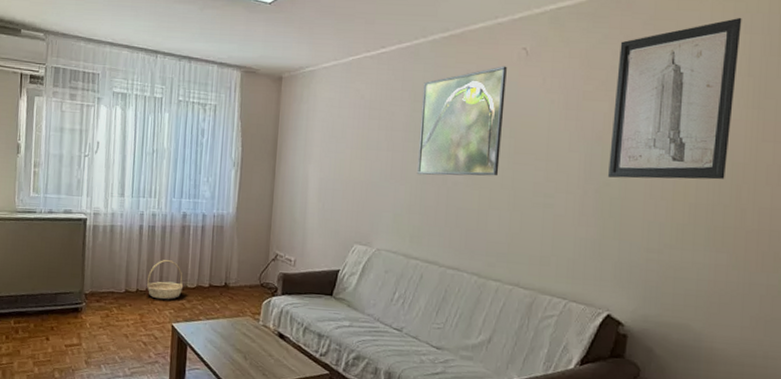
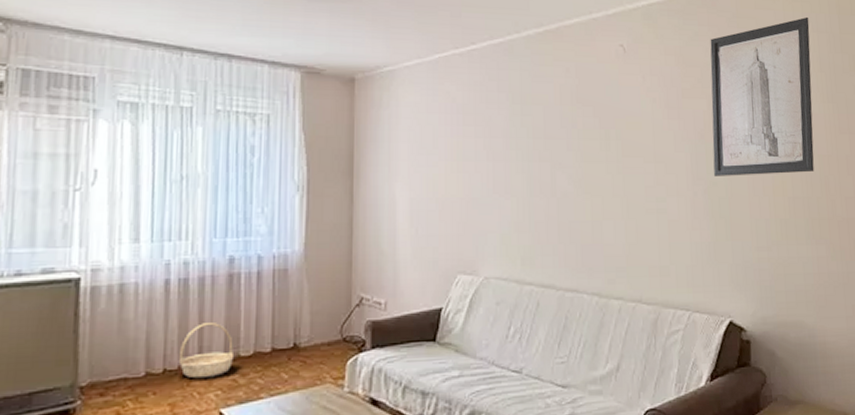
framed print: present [416,66,507,176] -> none [521,63,609,187]

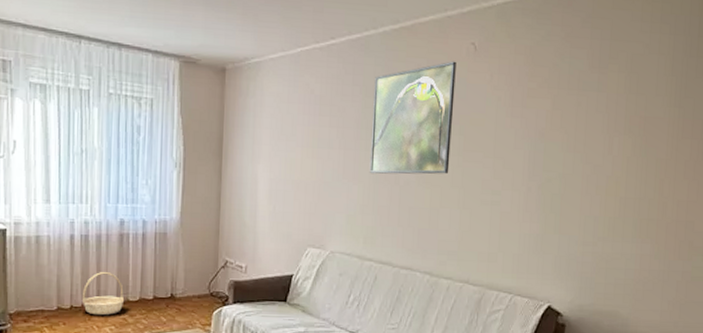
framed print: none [521,63,609,187] -> present [369,61,456,174]
wall art: present [710,16,814,176] -> none [550,18,668,175]

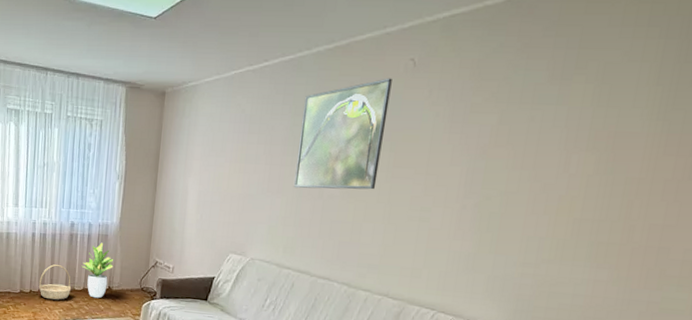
potted plant: none [137,242,176,309] -> present [82,242,114,298]

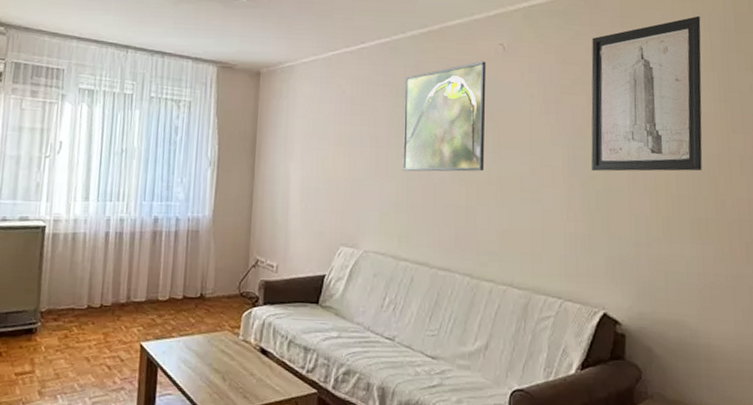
basket: present [39,264,72,300] -> none [113,270,154,316]
potted plant: present [82,242,114,298] -> none [168,240,207,310]
wall art: none [490,20,658,195] -> present [591,15,703,172]

